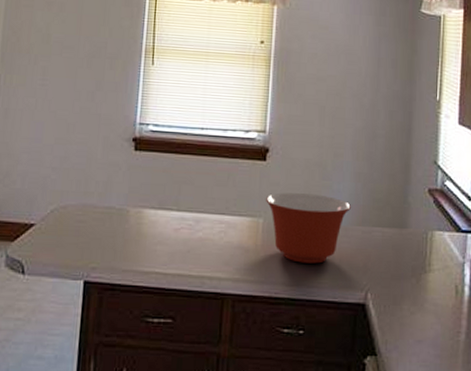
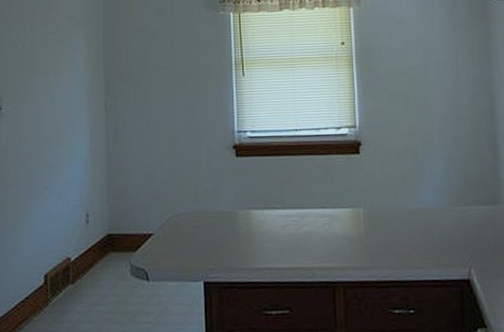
mixing bowl: present [266,192,351,264] -> none [364,180,445,247]

